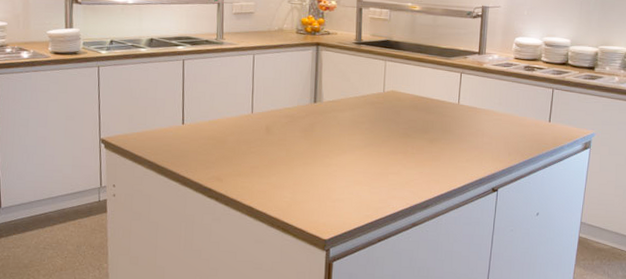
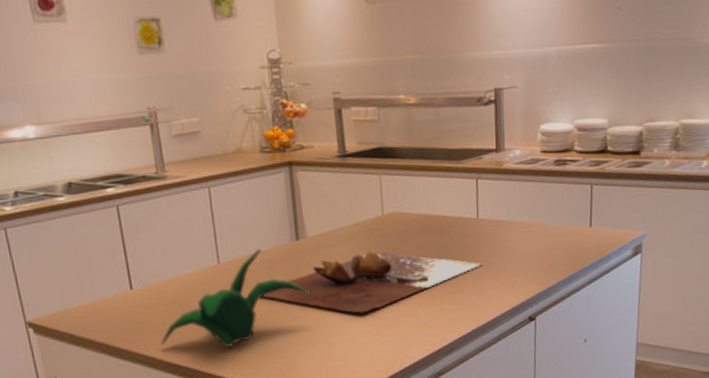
succulent plant: none [198,106,320,180] -> present [161,249,311,348]
cutting board: none [283,119,458,167] -> present [264,251,482,313]

